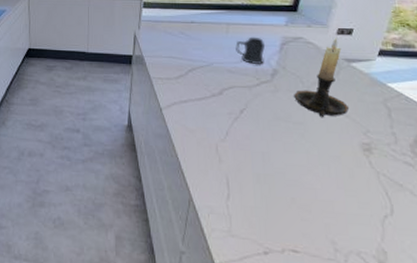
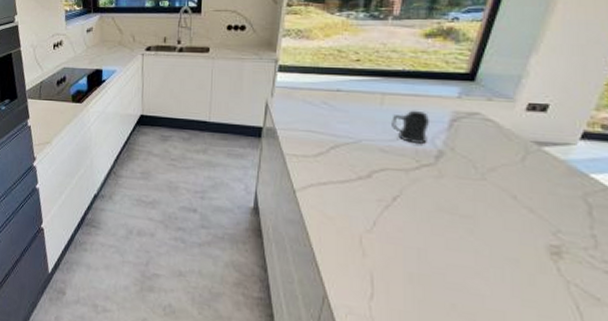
candle holder: present [294,37,350,118] -> none [463,114,536,212]

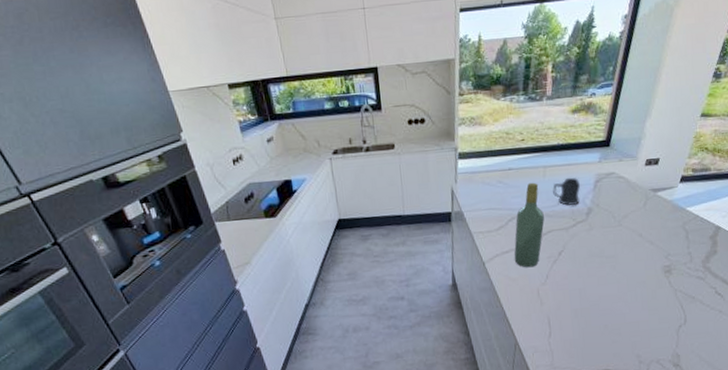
wine bottle: none [333,109,377,208] -> present [514,182,544,268]

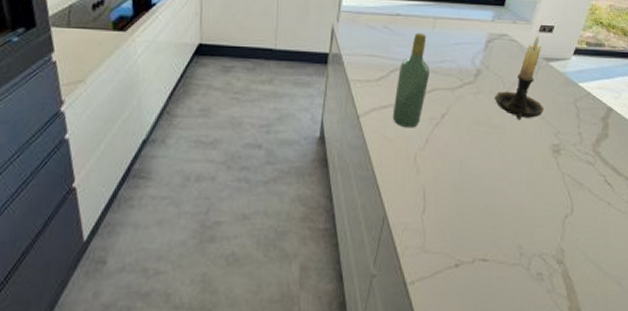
mug: present [553,177,581,206] -> none [441,33,471,64]
candle holder: none [607,168,654,249] -> present [495,34,544,121]

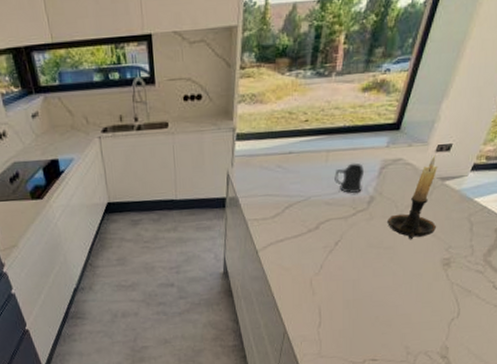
wine bottle: present [392,32,429,128] -> none [288,167,323,258]
mug: none [441,33,471,64] -> present [335,163,365,193]

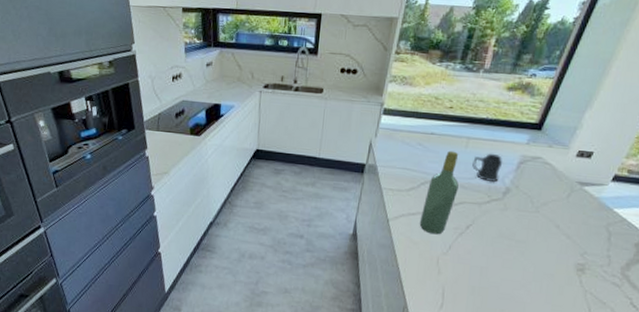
wine bottle: none [288,167,323,258] -> present [419,150,459,235]
candle holder: present [387,155,438,240] -> none [521,159,578,238]

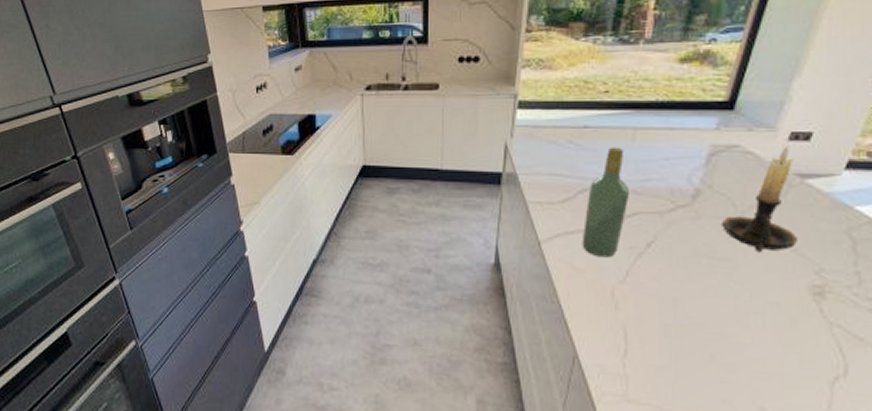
mug: present [472,153,503,182] -> none [644,145,687,182]
candle holder: none [521,159,578,238] -> present [722,144,799,253]

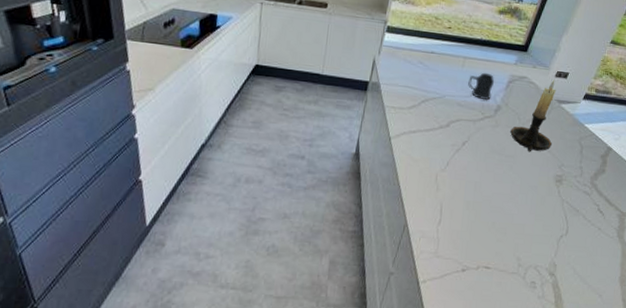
wine bottle: present [582,147,629,258] -> none [419,69,456,152]
mug: none [644,145,687,182] -> present [468,72,495,100]

